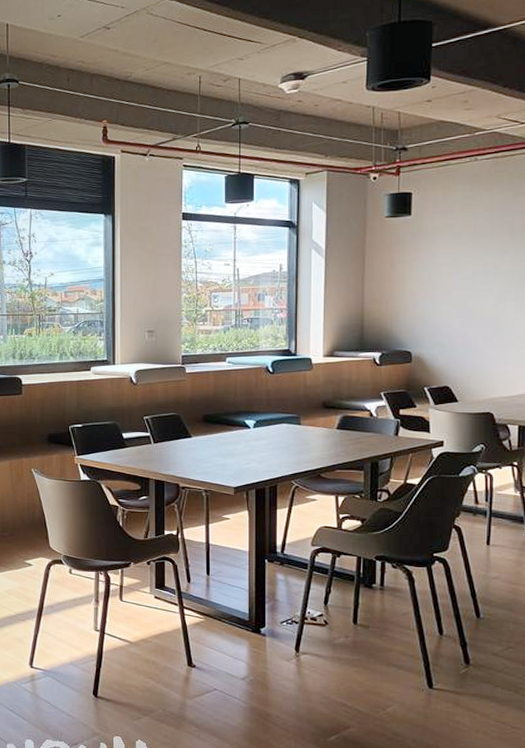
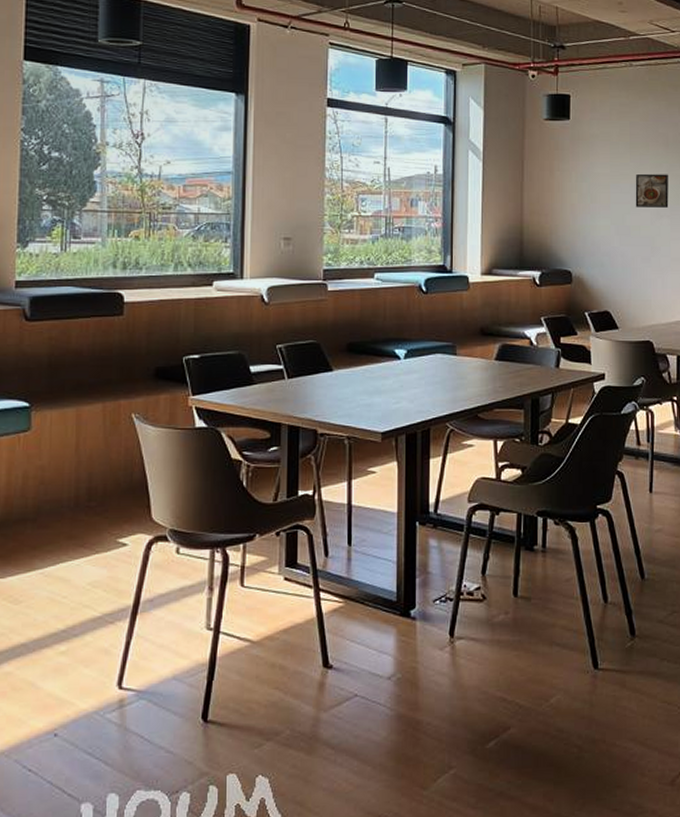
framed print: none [478,259,514,292] -> present [635,173,669,208]

